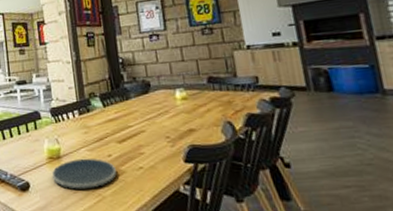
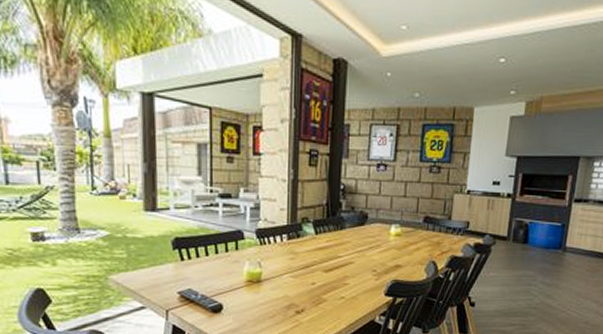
plate: present [52,158,117,189] -> none [250,284,317,314]

